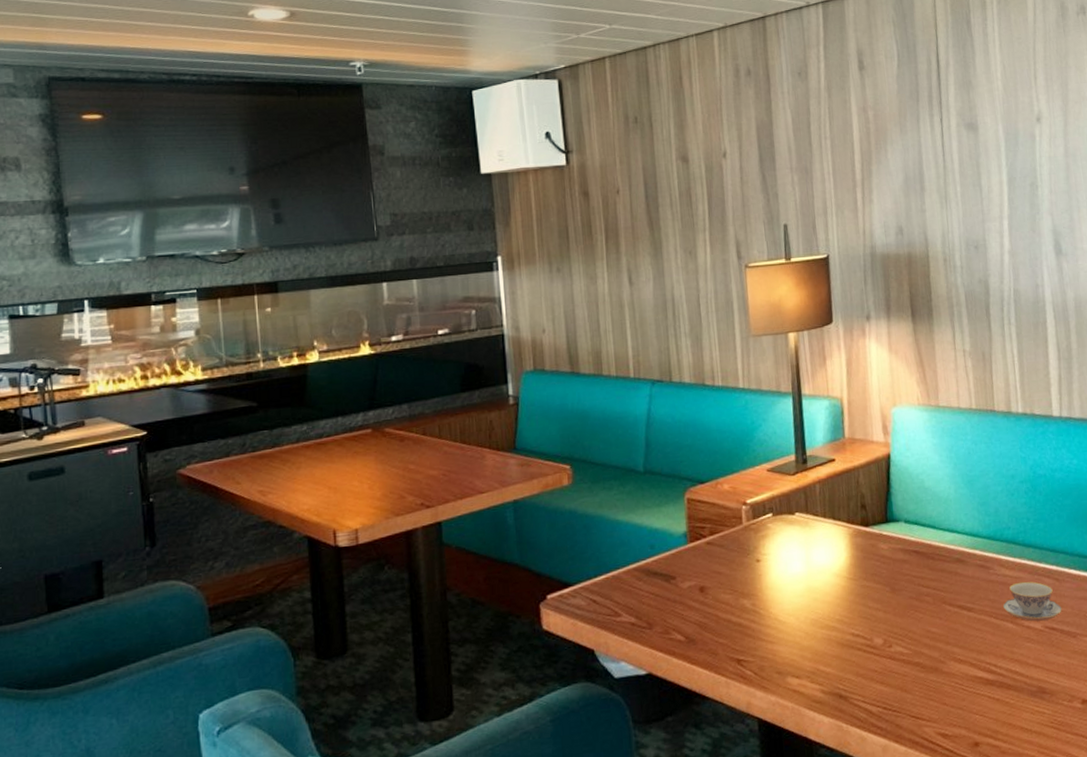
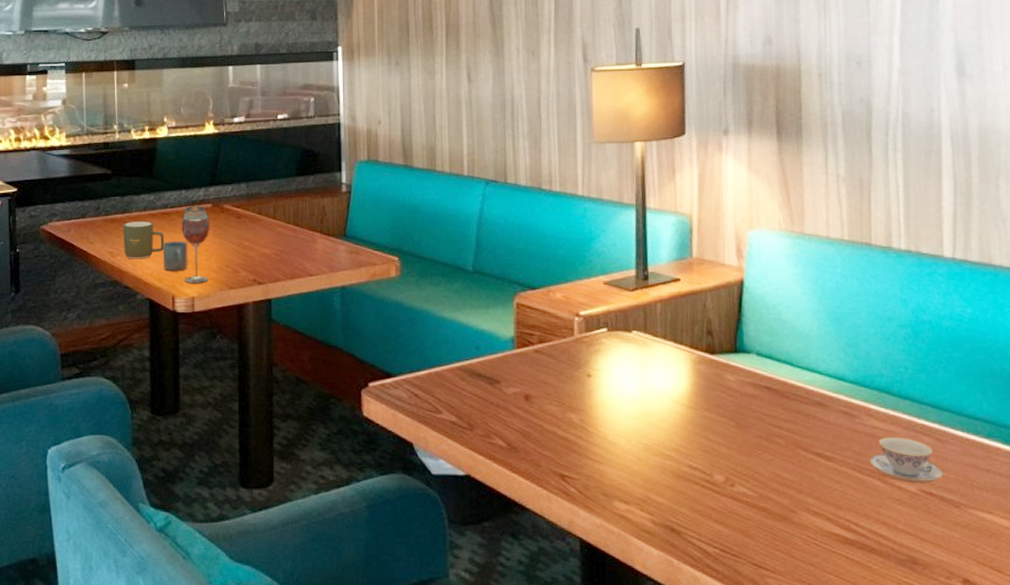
mug: none [273,453,322,496] -> present [123,221,165,259]
cup: none [319,470,349,504] -> present [162,240,188,271]
wineglass: none [339,432,372,515] -> present [181,206,209,283]

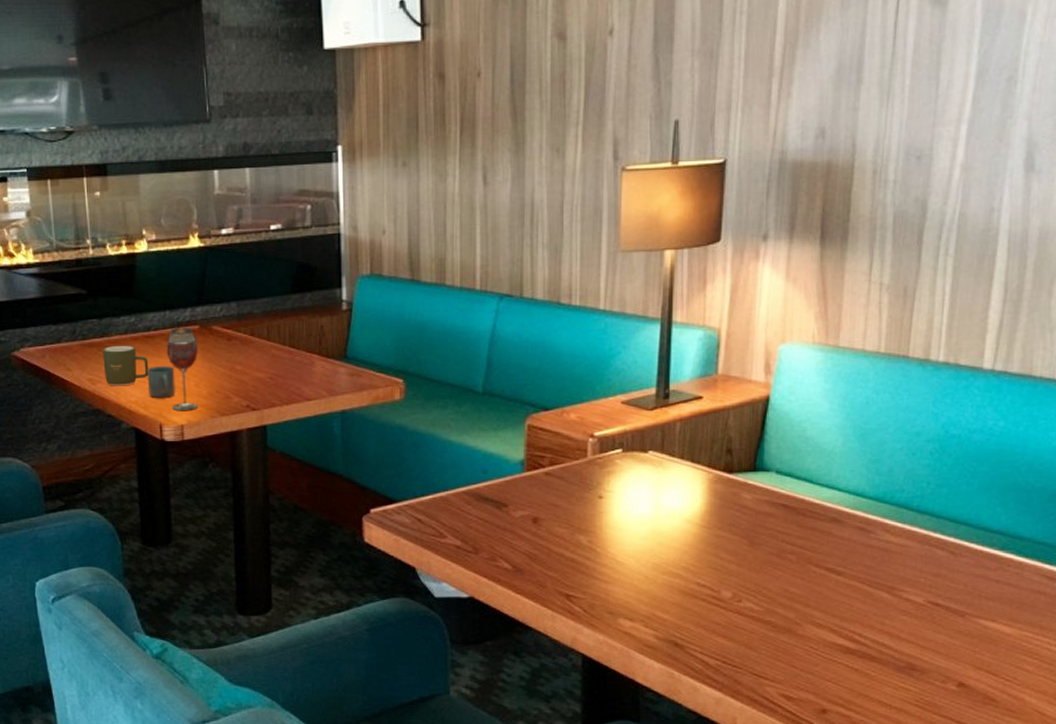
teacup: present [869,436,943,483] -> none [879,550,953,595]

